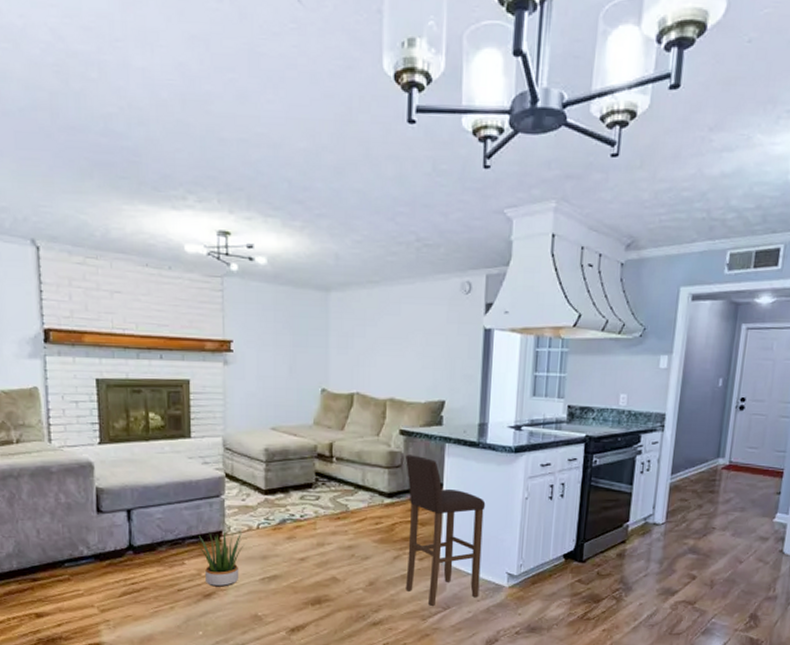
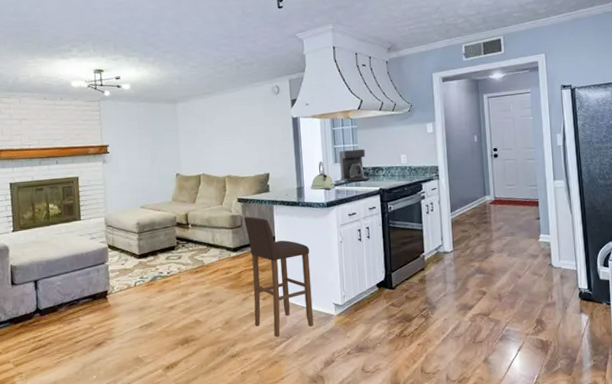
potted plant: present [199,530,244,587] -> none [90,290,126,337]
kettle: none [497,391,529,429] -> present [311,161,335,190]
coffee maker: none [536,380,576,424] -> present [339,148,371,182]

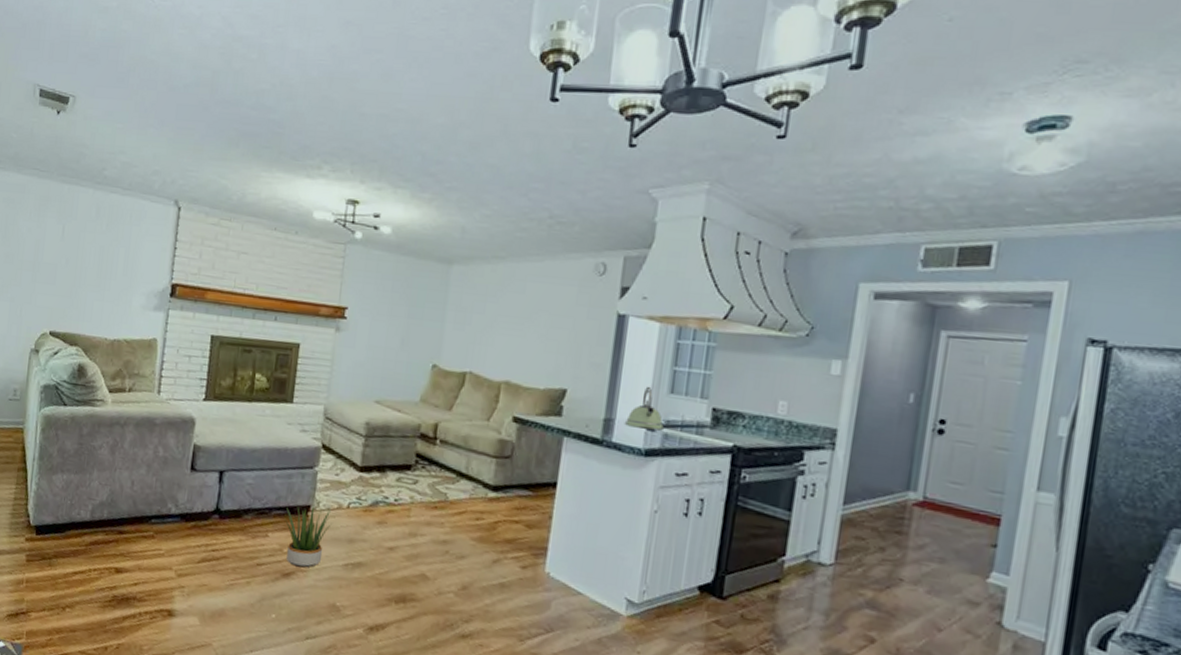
potted plant: none [90,290,126,337] -> present [285,505,332,568]
bar stool: present [244,216,314,337] -> none [503,445,606,626]
coffee maker: present [339,148,371,182] -> none [673,377,723,430]

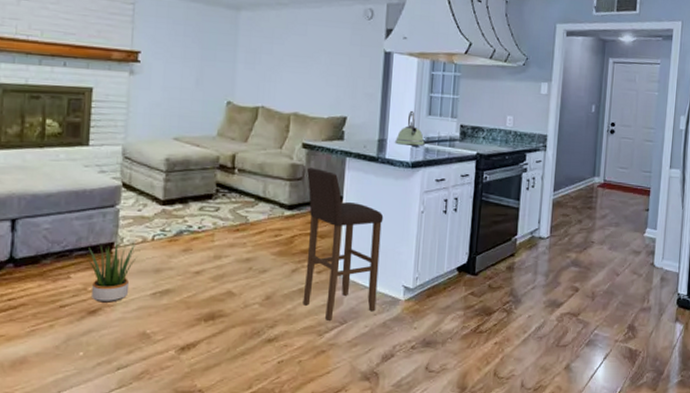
bar stool: none [503,445,606,626] -> present [302,167,384,320]

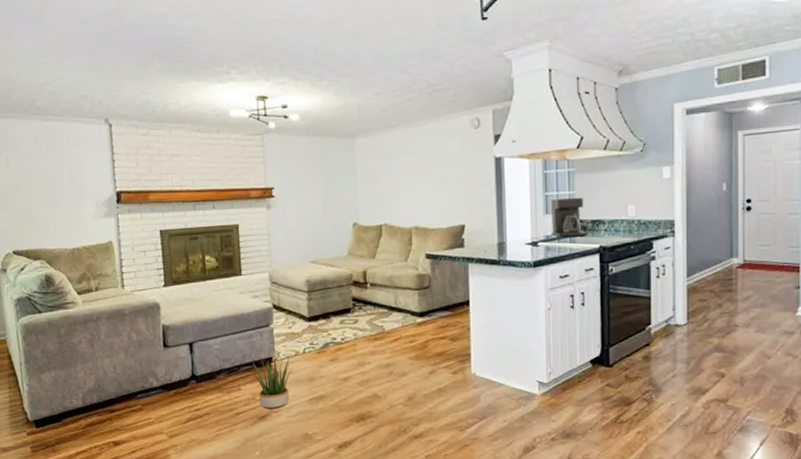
bar stool: present [302,167,384,320] -> none [433,276,513,417]
kettle: present [395,110,425,146] -> none [515,211,545,246]
coffee maker: none [431,101,468,142] -> present [551,197,589,238]

